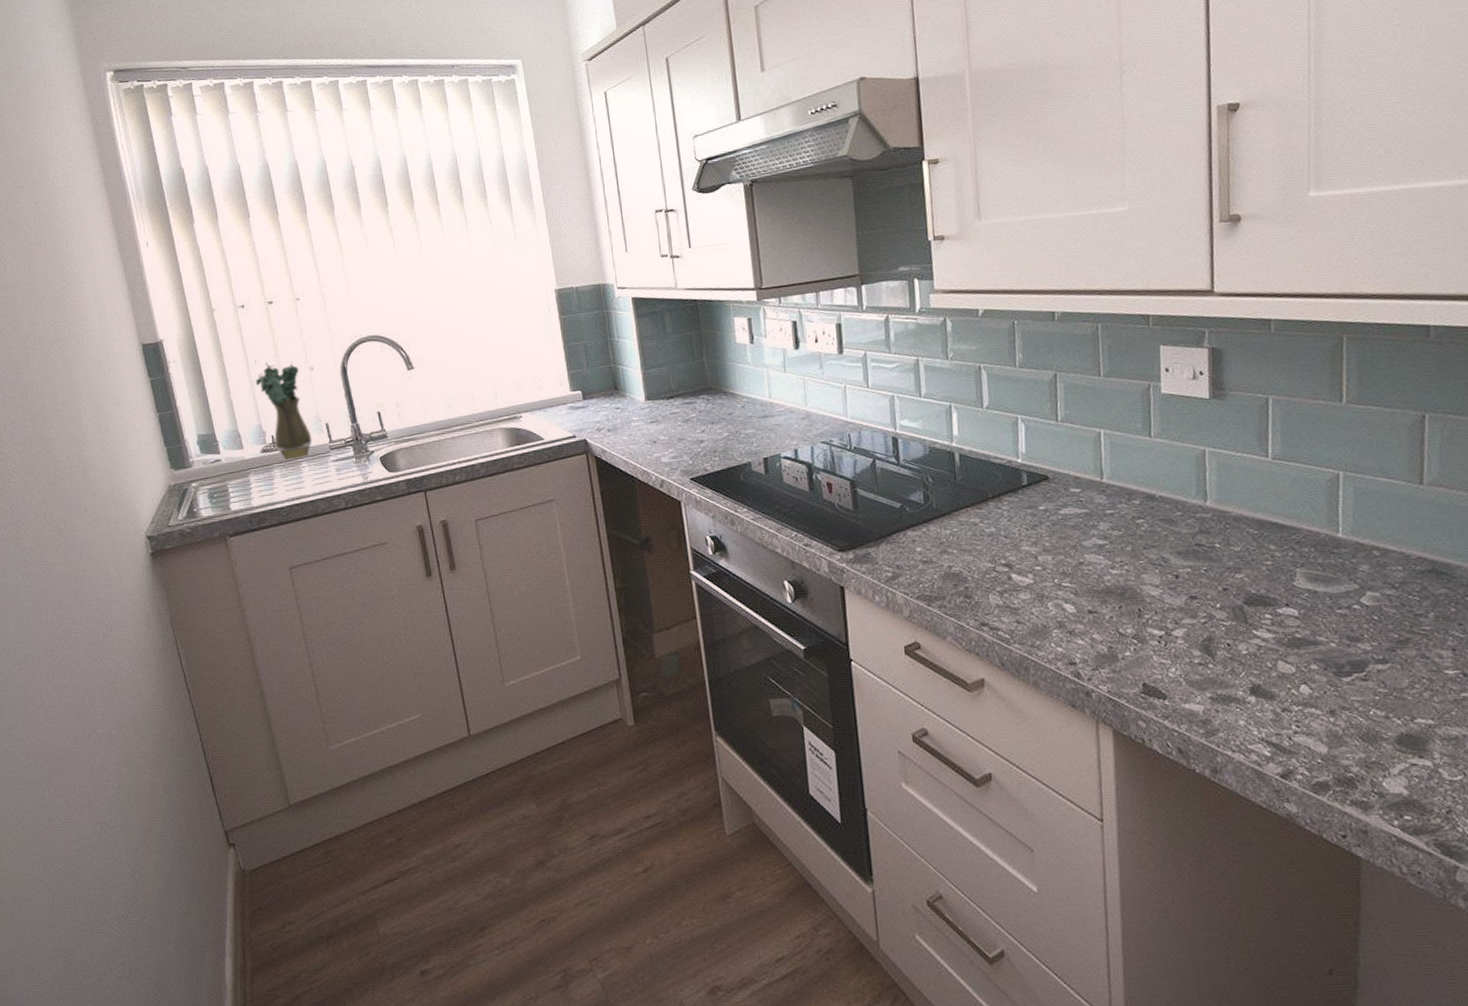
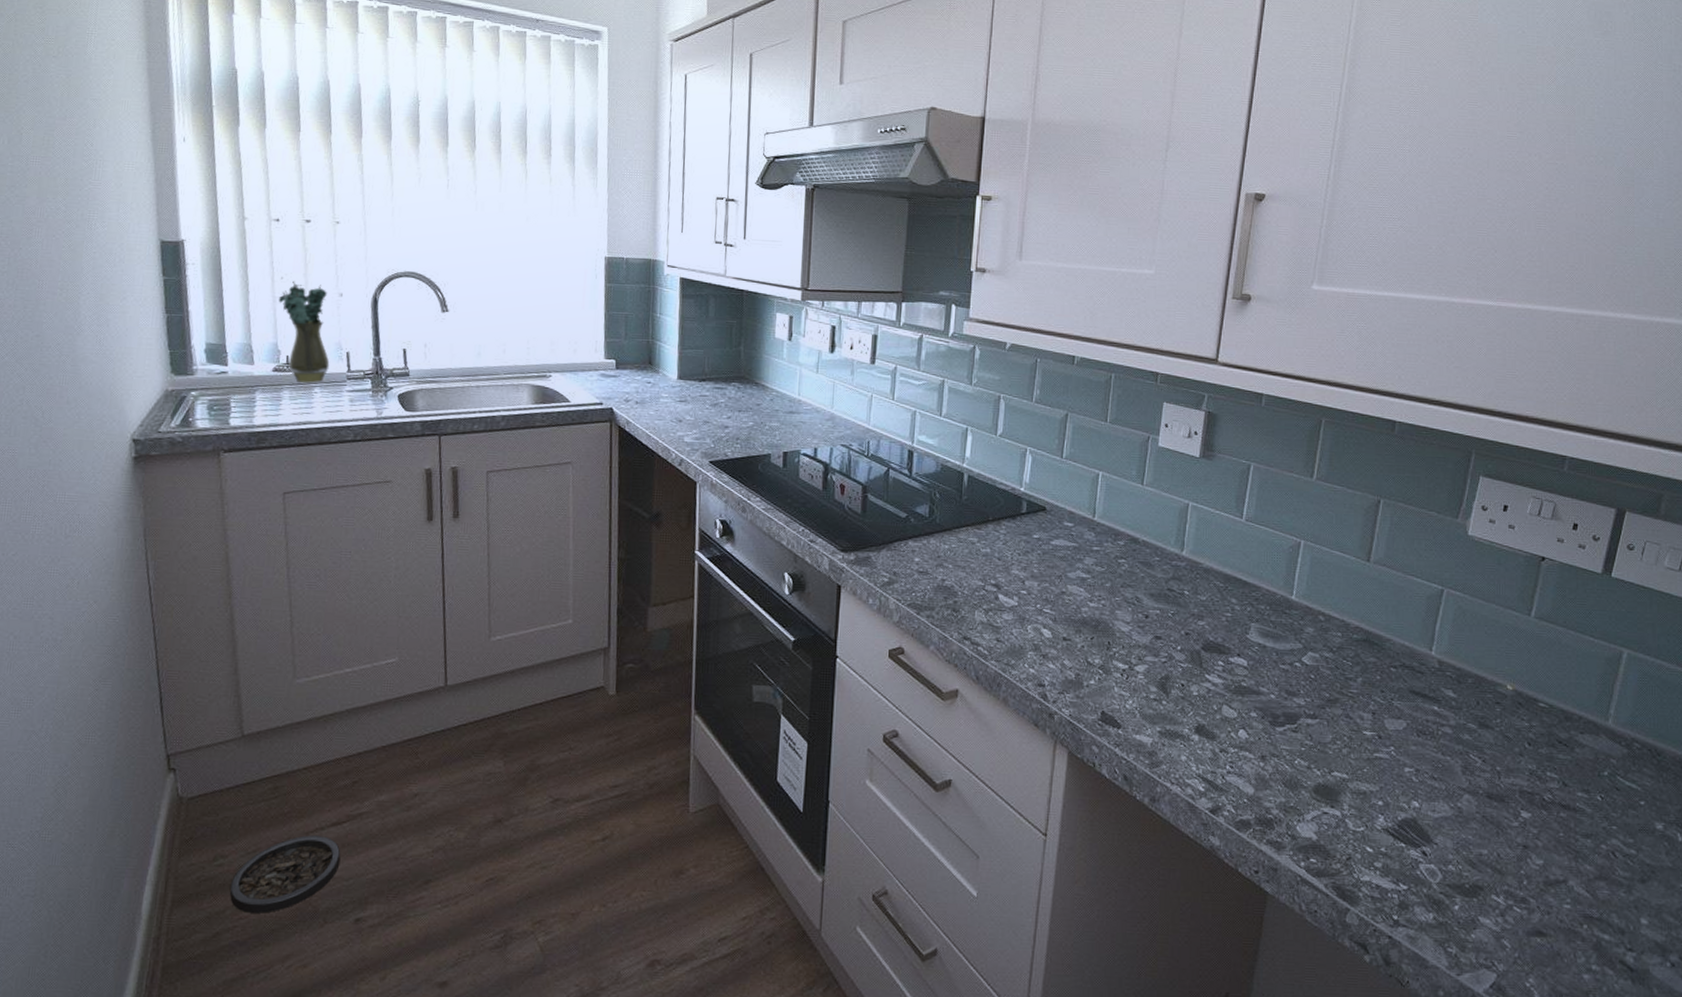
pet bowl: none [301,894,398,975] -> present [229,835,341,914]

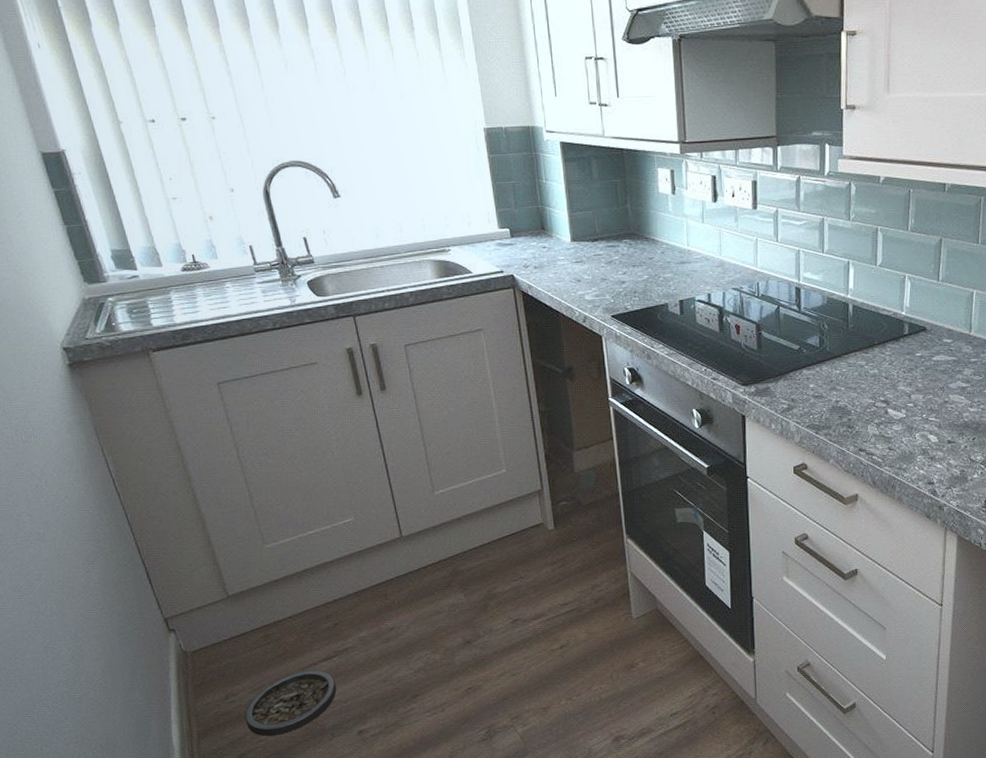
vase: present [279,280,330,384] -> none [172,180,236,280]

